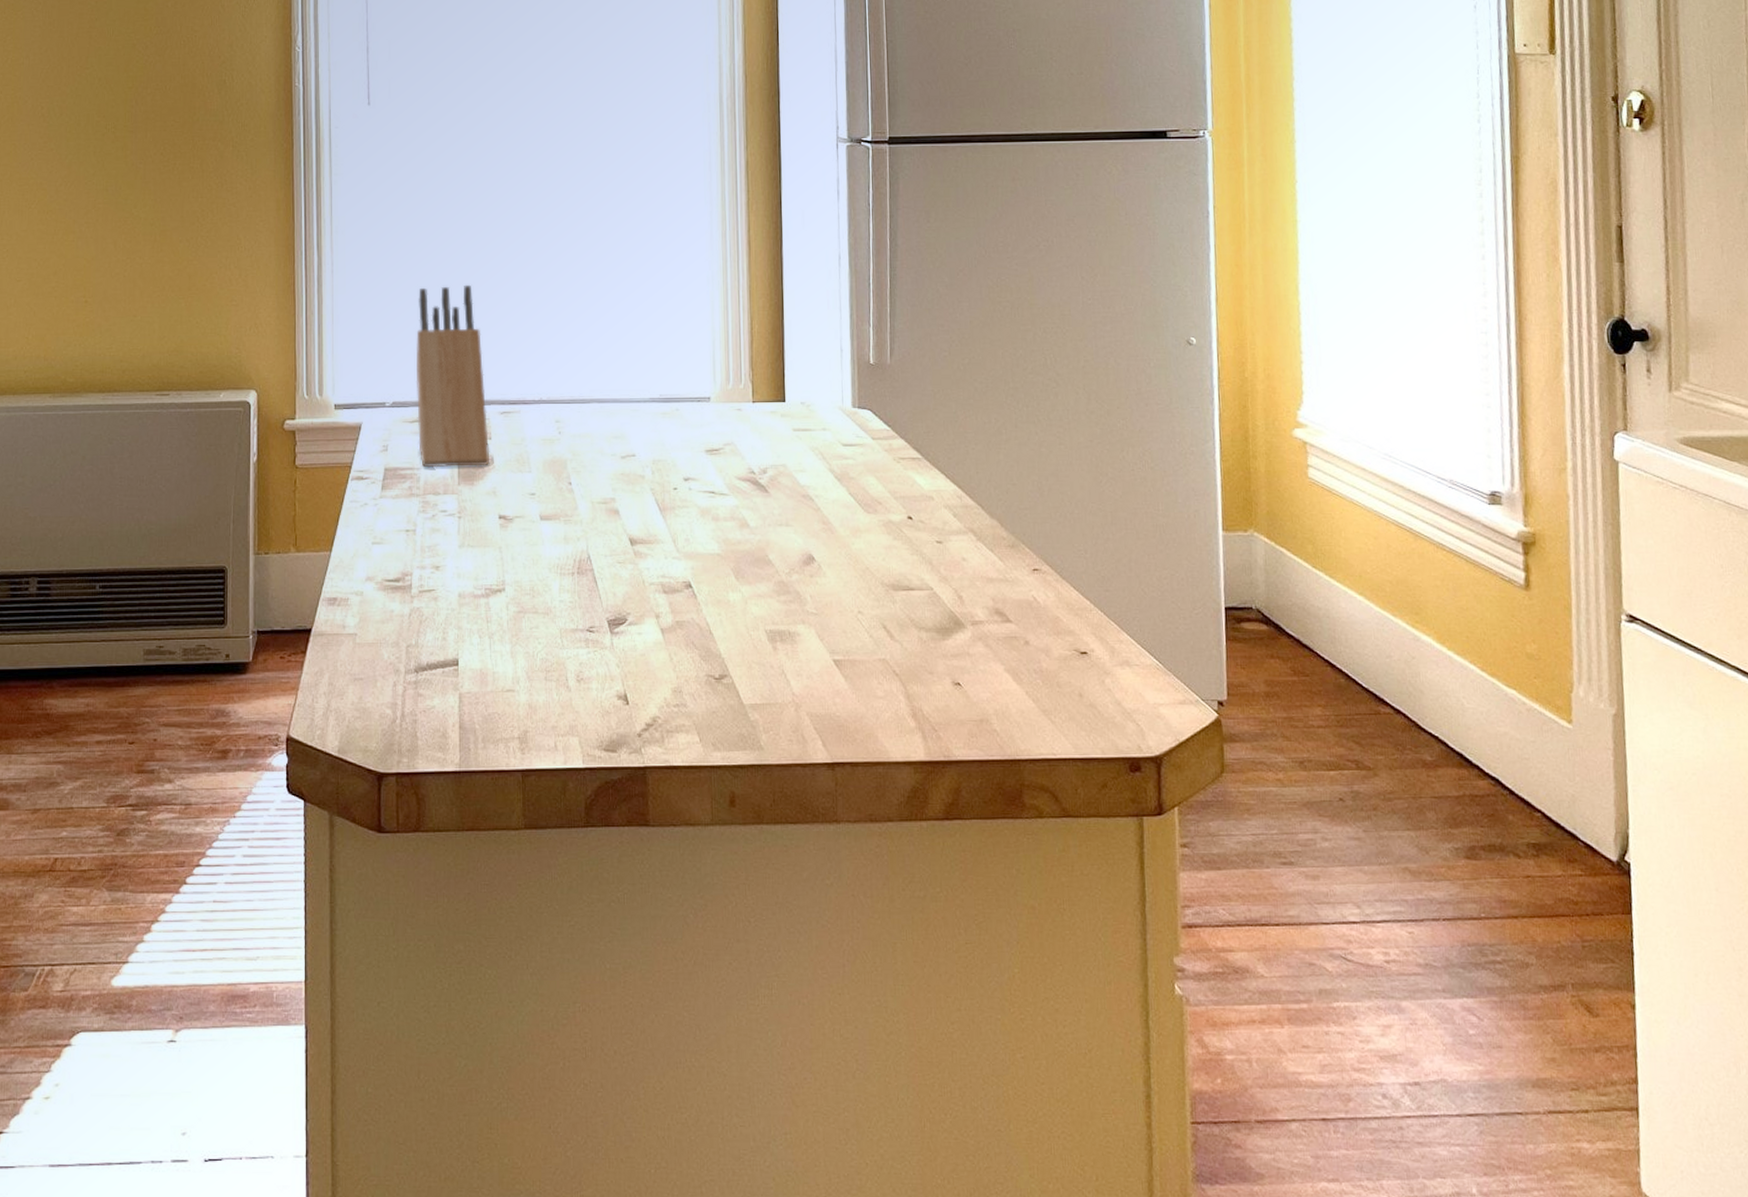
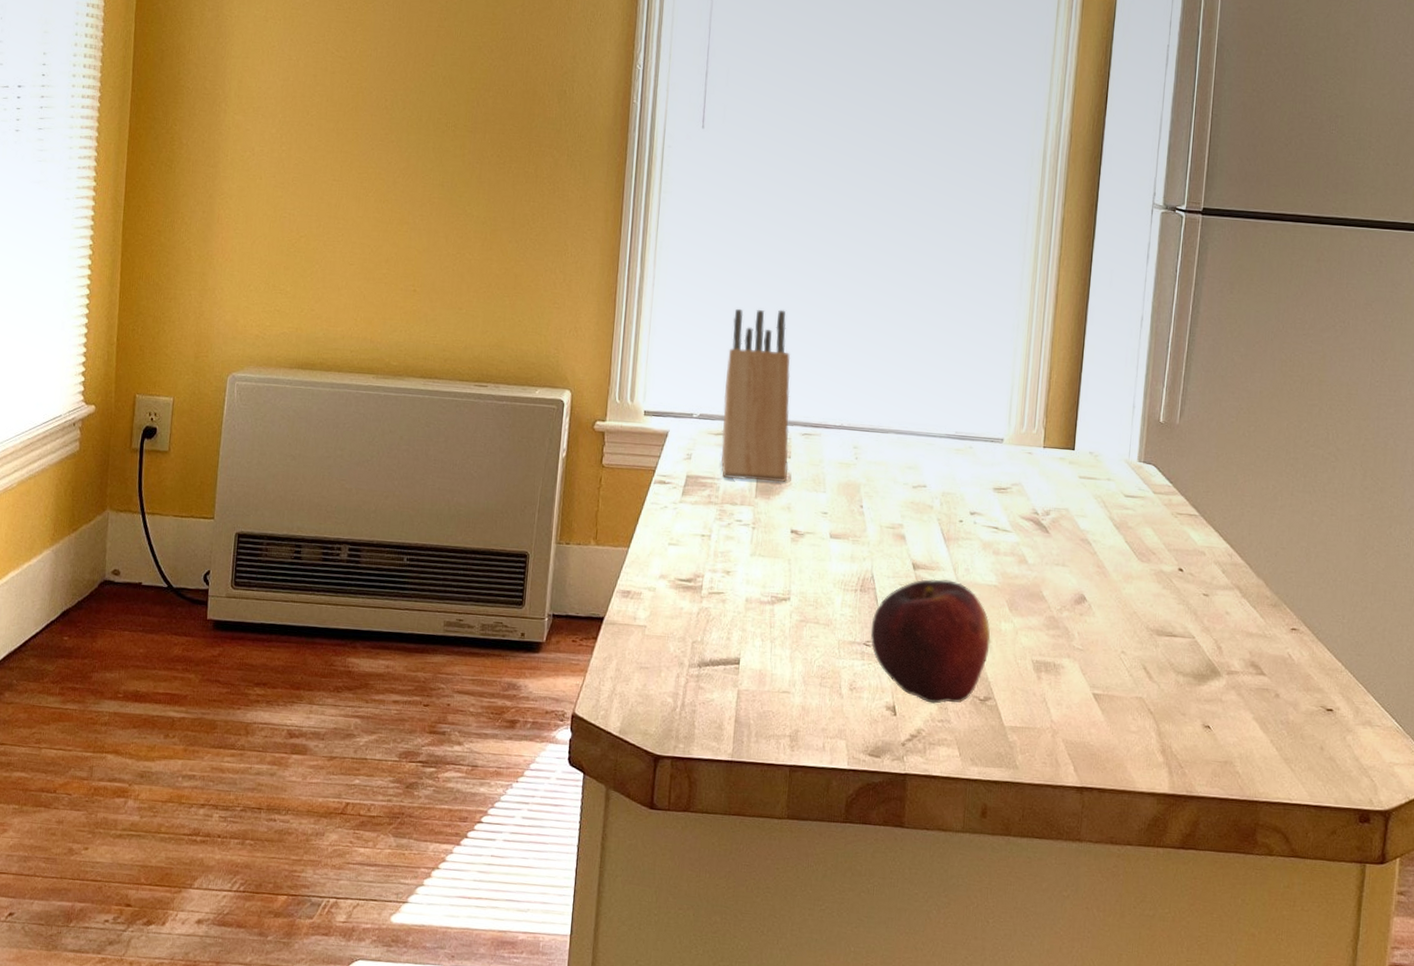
fruit: none [592,553,720,687] -> present [870,579,991,704]

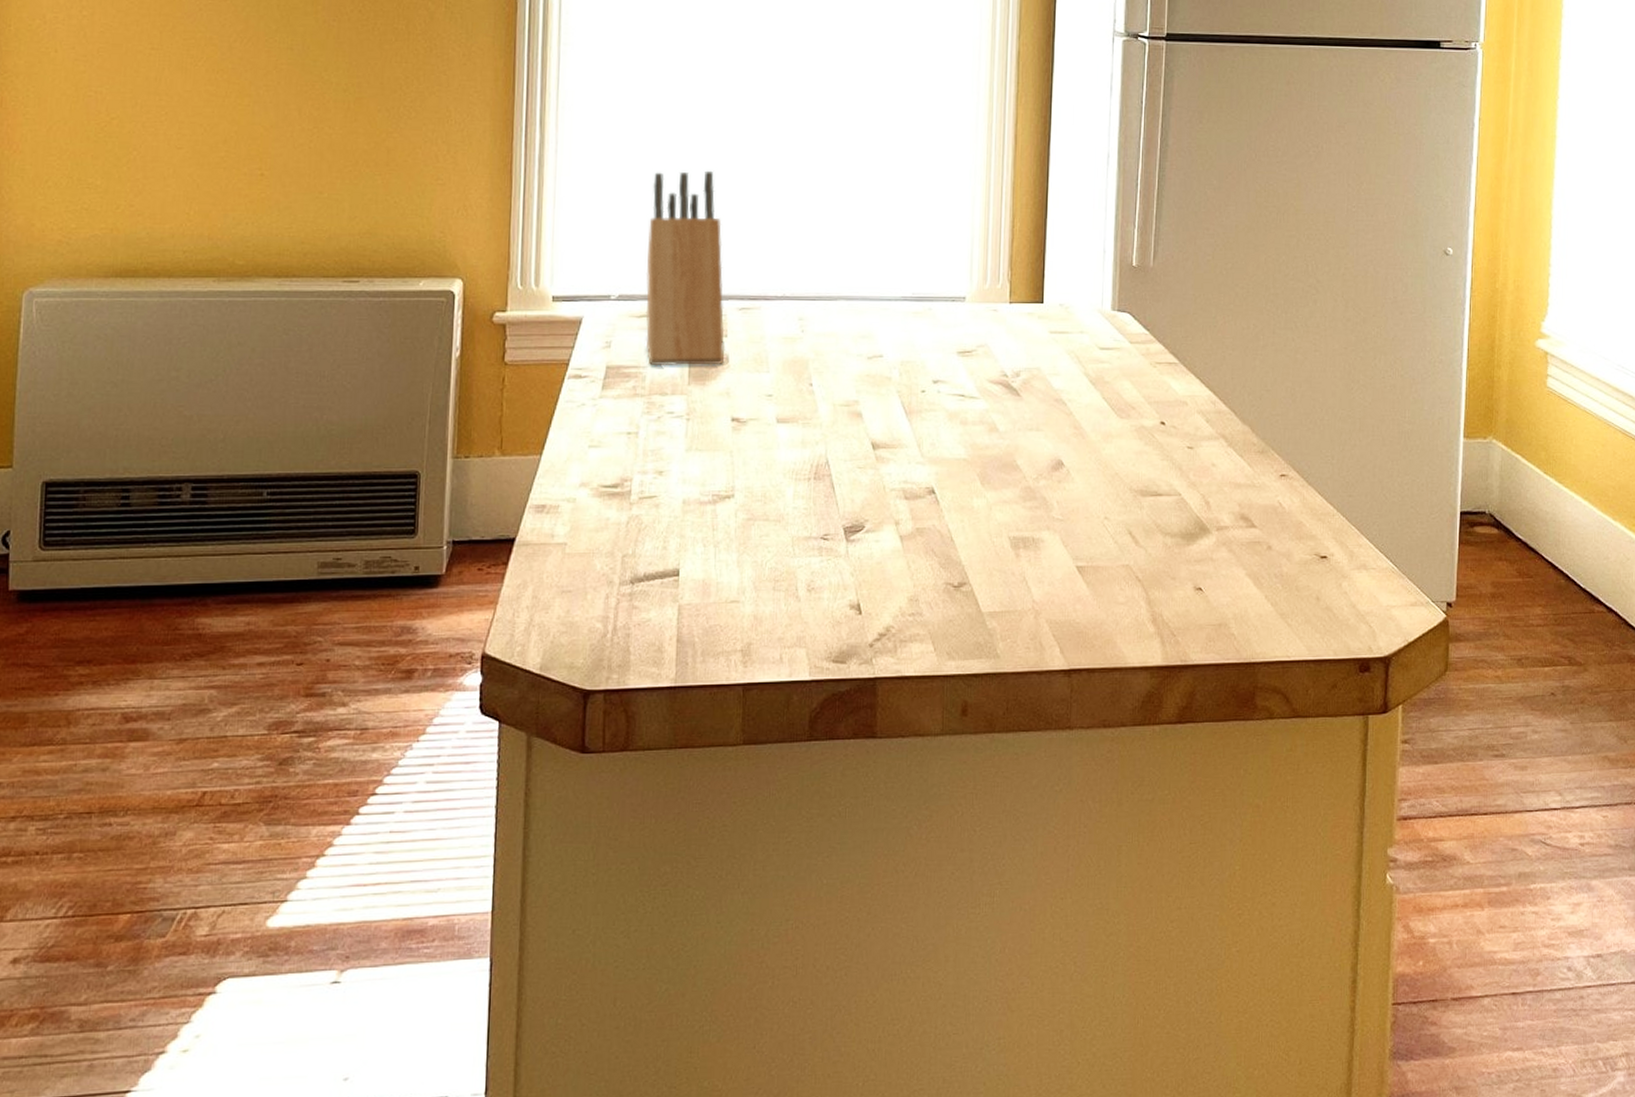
fruit: present [870,579,991,704] -> none [828,458,962,596]

